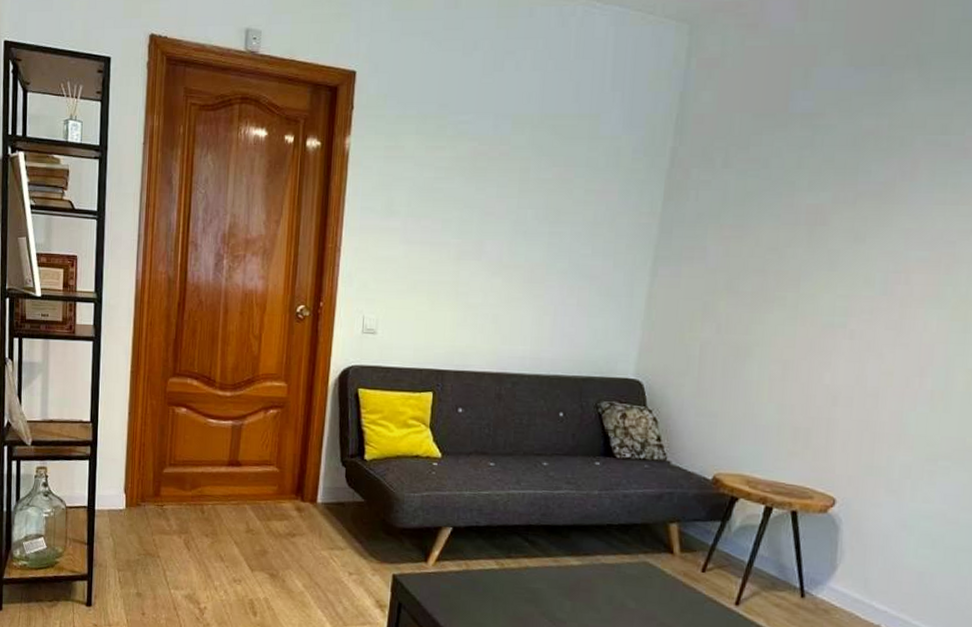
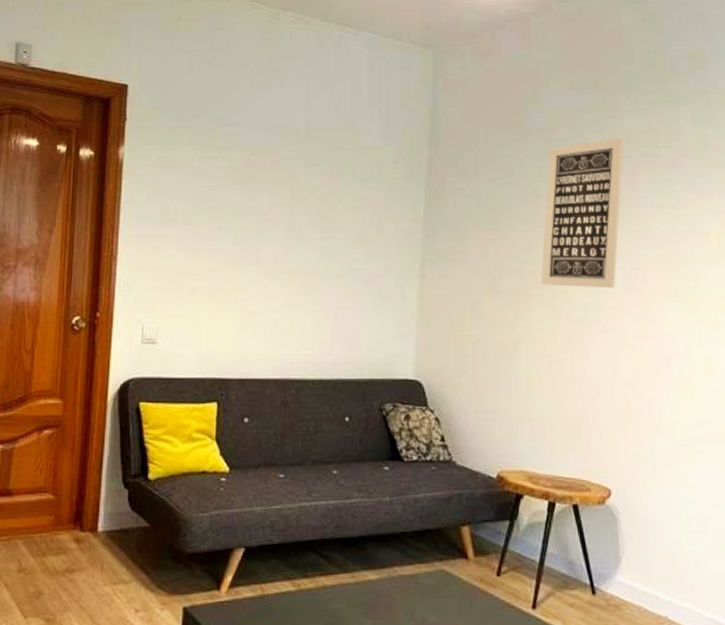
wall art: none [785,124,907,293] -> present [540,138,624,289]

